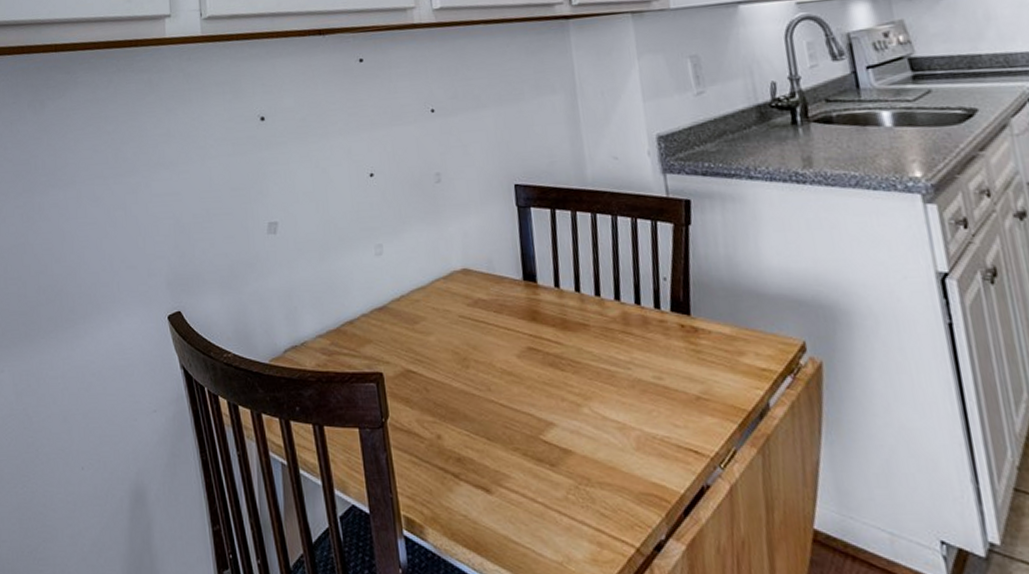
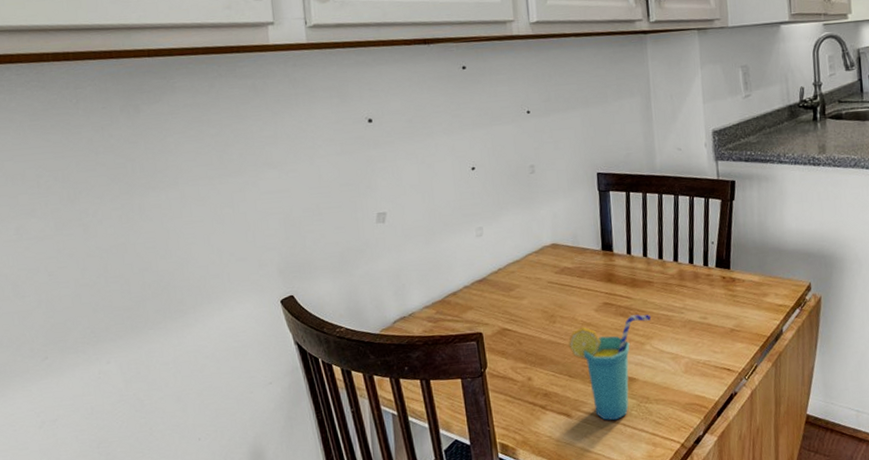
cup: none [484,366,589,505] -> present [568,314,652,421]

